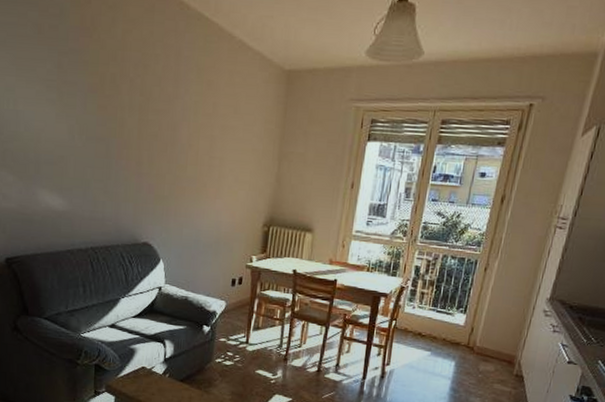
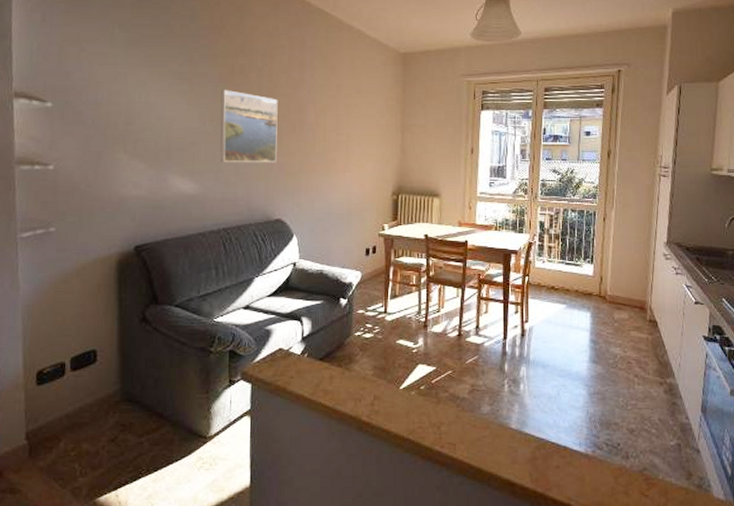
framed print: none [89,100,150,183] -> present [220,89,278,163]

